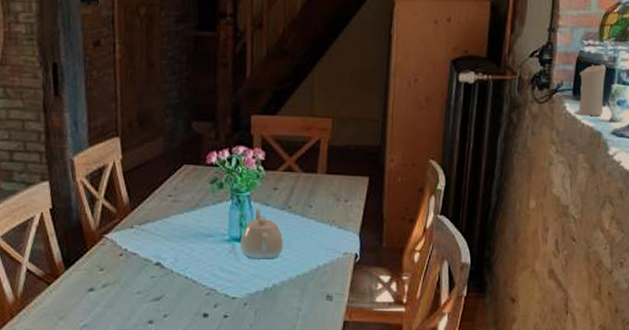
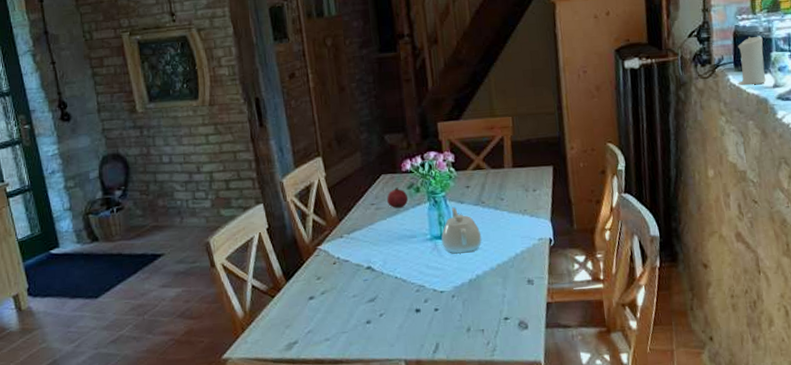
fruit: none [187,180,210,204] -> present [387,187,408,209]

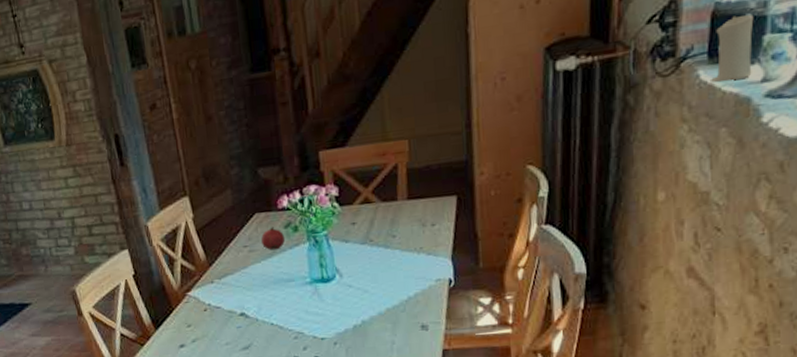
teapot: present [441,207,482,254] -> none [322,247,369,298]

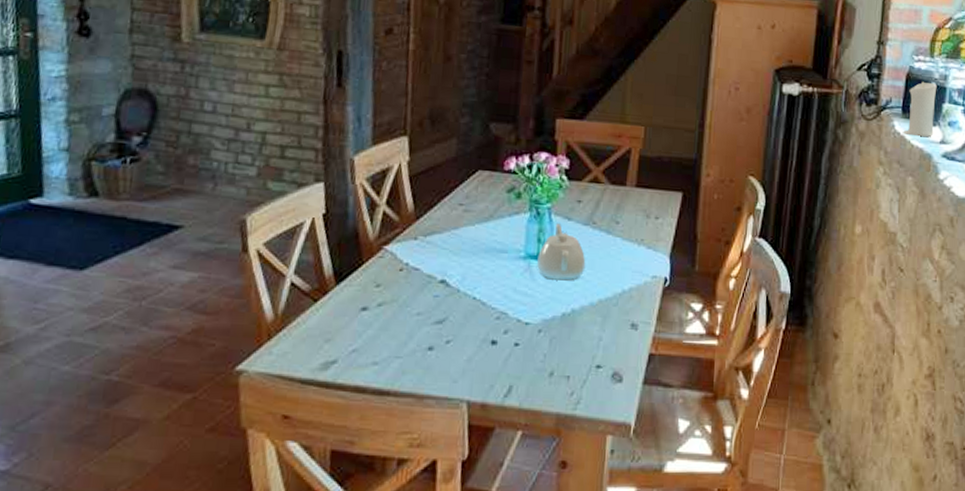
fruit: present [261,227,285,250] -> none [480,188,506,215]
teapot: none [322,247,369,298] -> present [536,223,586,281]

